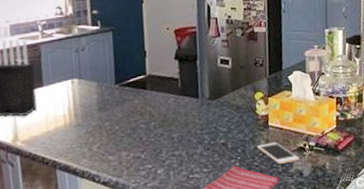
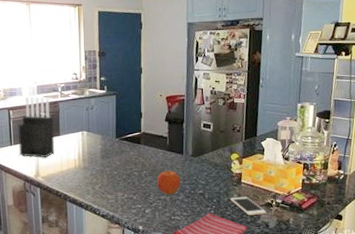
fruit: none [169,119,198,149] -> present [157,171,181,195]

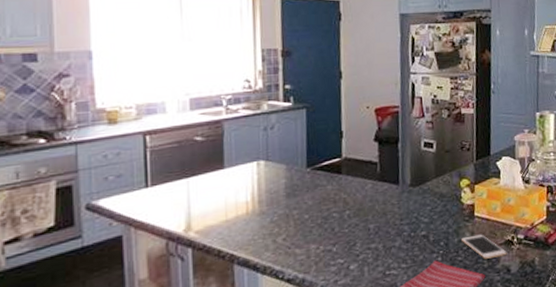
knife block: present [18,97,55,158] -> none [158,114,216,204]
fruit: present [157,171,181,195] -> none [365,207,397,242]

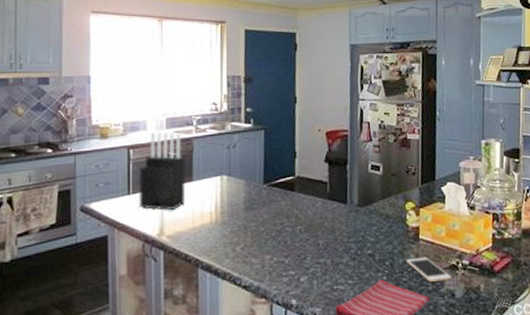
knife block: none [158,114,216,204] -> present [138,132,186,211]

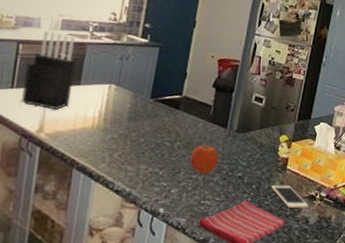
fruit: none [315,225,345,257] -> present [190,145,219,175]

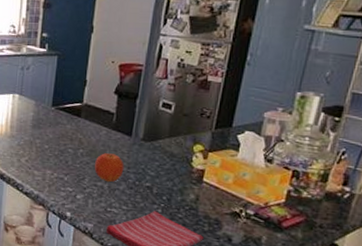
cell phone: present [271,185,309,208] -> none [185,198,232,226]

